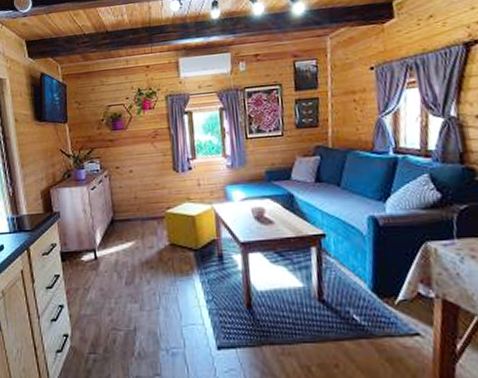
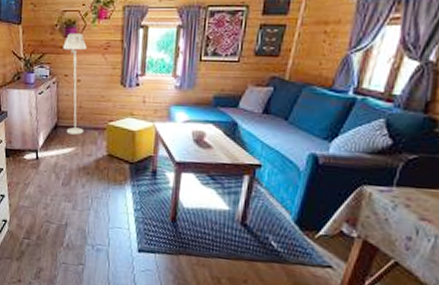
floor lamp: none [111,125,143,228] -> present [63,33,87,135]

